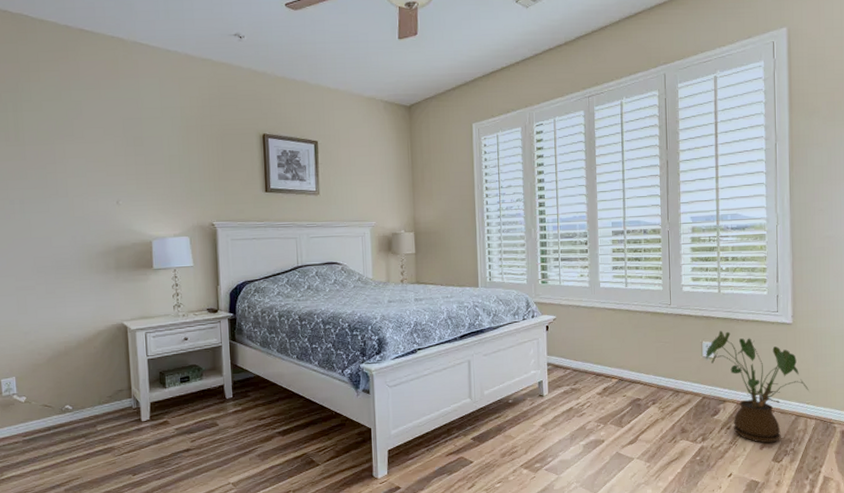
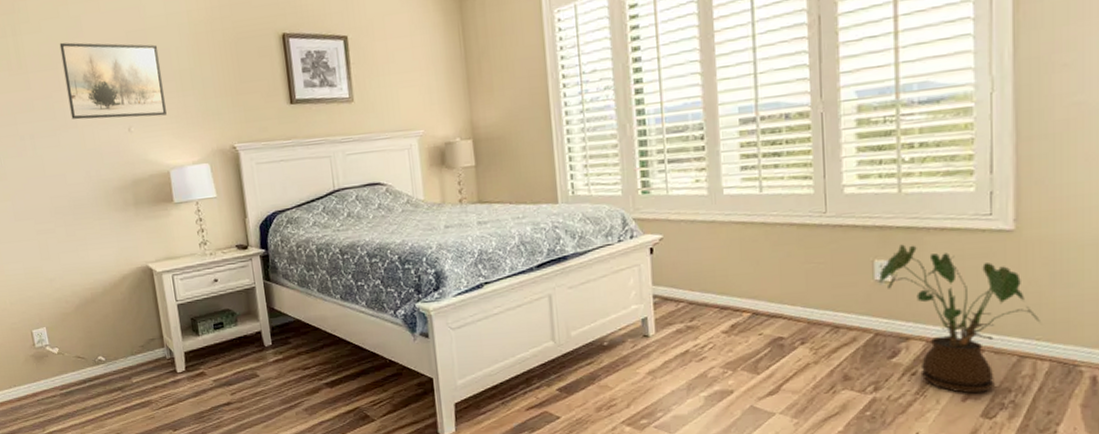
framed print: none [58,122,154,193] -> present [59,42,167,120]

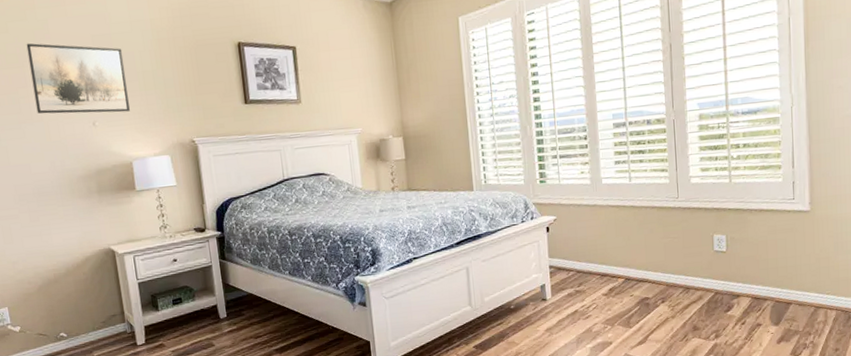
house plant: present [879,244,1040,394] -> none [717,222,829,337]

